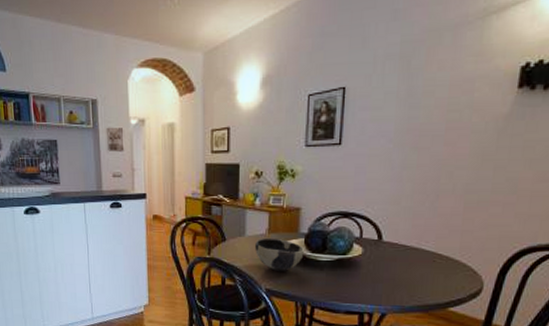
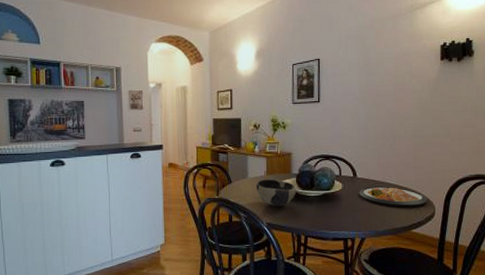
dish: none [383,253,474,280] -> present [359,186,427,207]

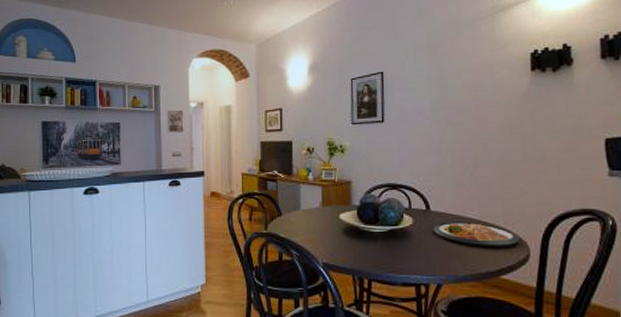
bowl: present [256,178,297,208] -> none [310,211,359,245]

